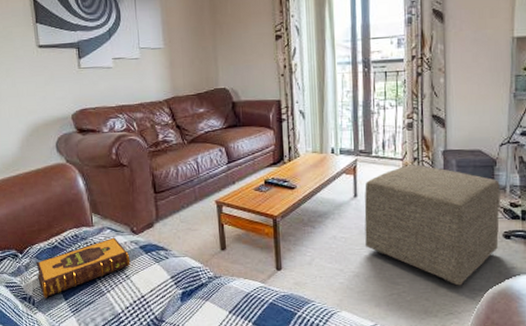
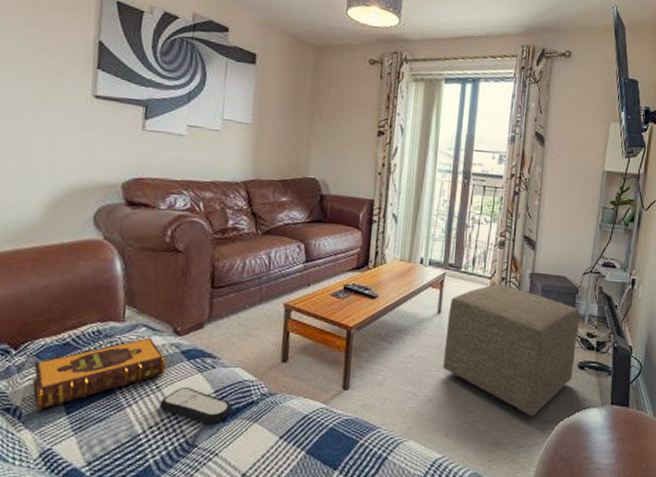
remote control: none [131,275,187,303] -> present [159,387,233,424]

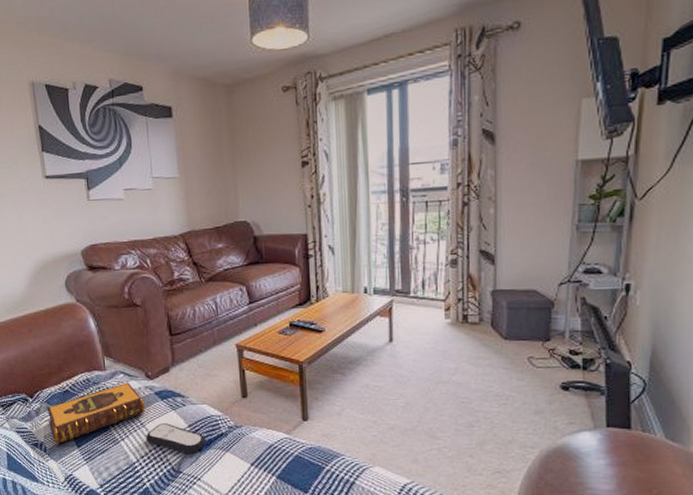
ottoman: present [443,284,580,417] -> none [401,306,558,442]

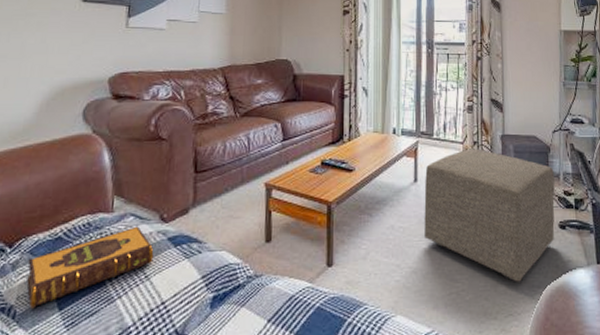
remote control: present [146,423,206,453] -> none [149,275,220,311]
ottoman: none [401,306,558,442] -> present [424,148,555,282]

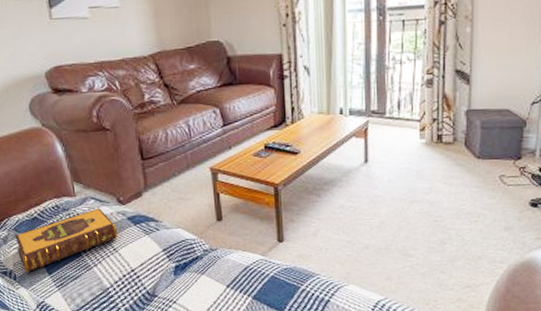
ottoman: present [424,148,555,282] -> none [376,126,529,258]

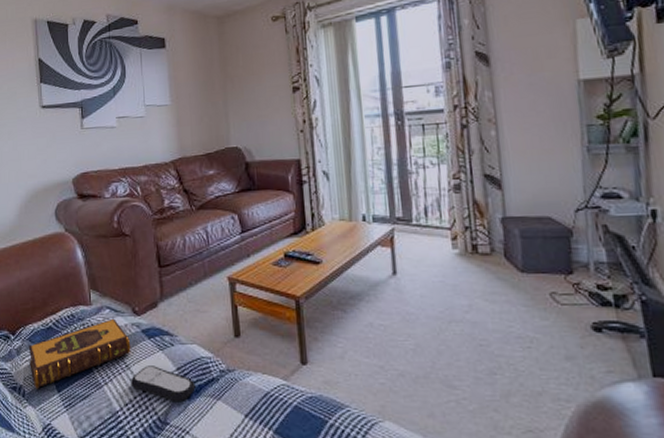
remote control: none [119,248,181,277] -> present [131,366,196,401]

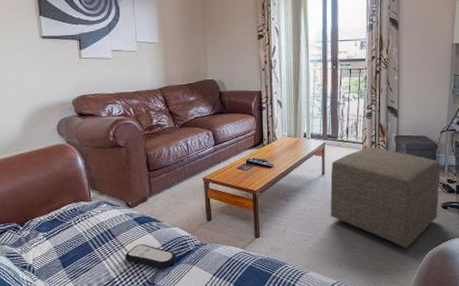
hardback book: present [28,318,131,389] -> none [36,210,125,267]
ottoman: none [405,235,586,393] -> present [330,147,440,248]

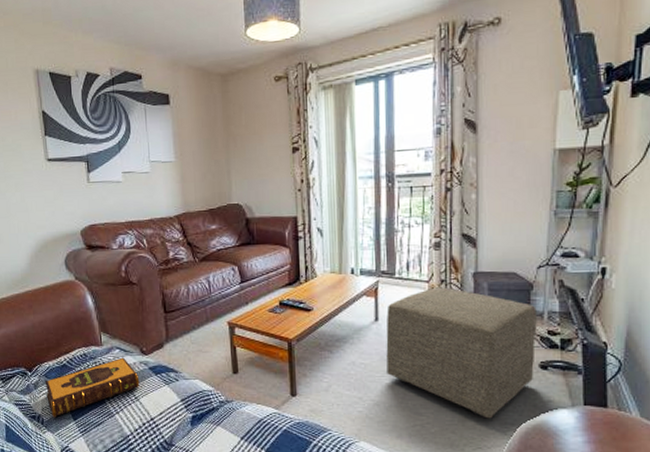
hardback book: none [36,210,125,267] -> present [44,357,140,418]
remote control: present [125,244,177,268] -> none [140,398,198,427]

